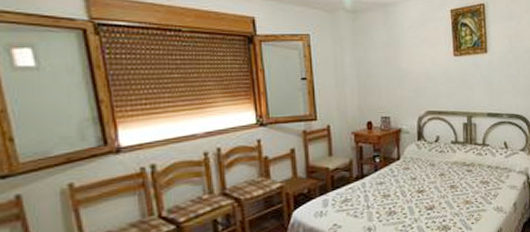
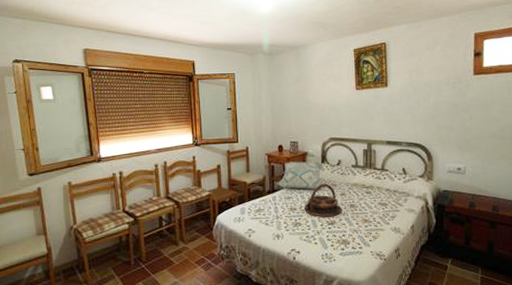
decorative pillow: none [367,139,421,173] -> present [277,161,325,190]
serving tray: none [400,163,442,203] -> present [305,183,343,218]

